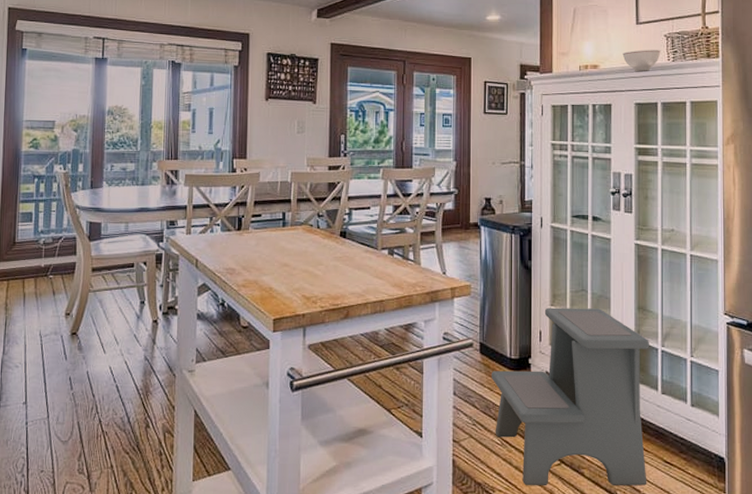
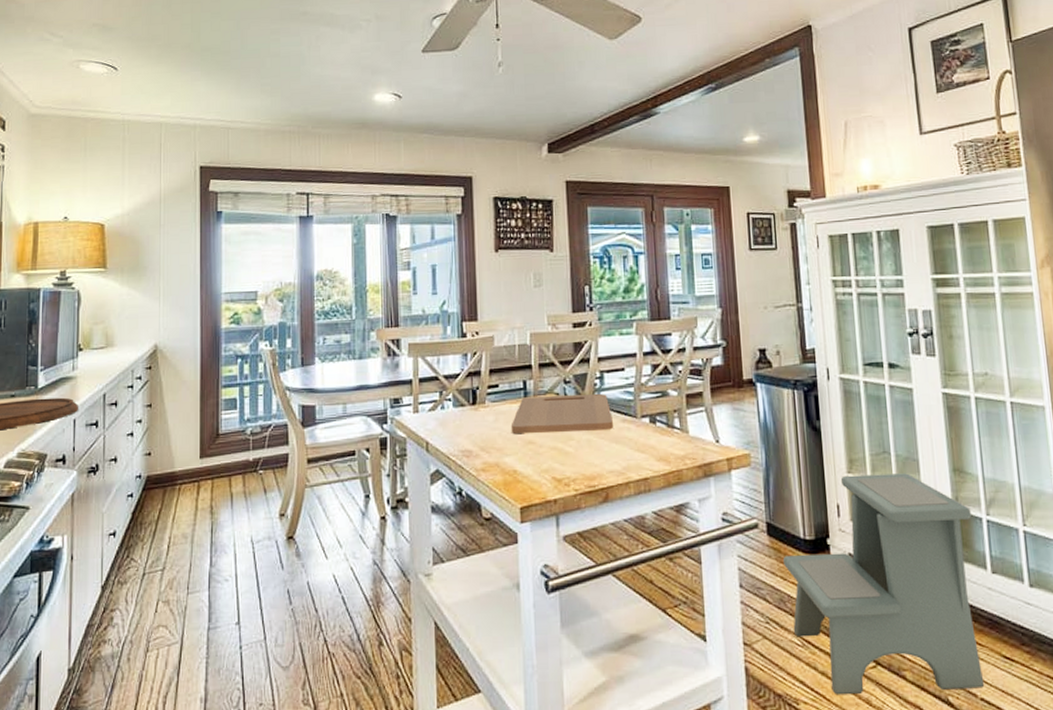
cutting board: none [269,227,357,258] -> present [510,394,613,435]
bowl: present [622,50,661,72] -> none [906,162,952,190]

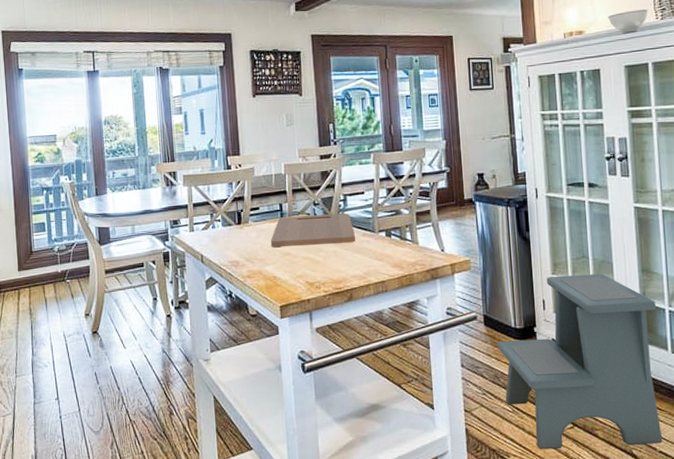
bowl: none [906,162,952,190] -> present [608,9,648,34]

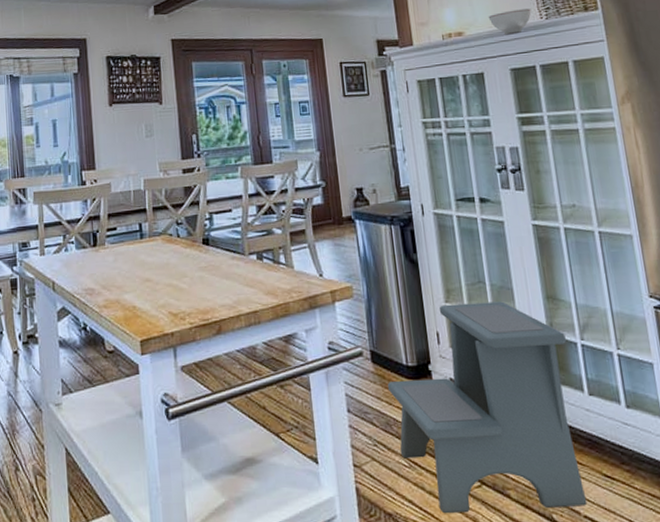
cutting board: present [270,213,355,248] -> none [129,234,223,273]

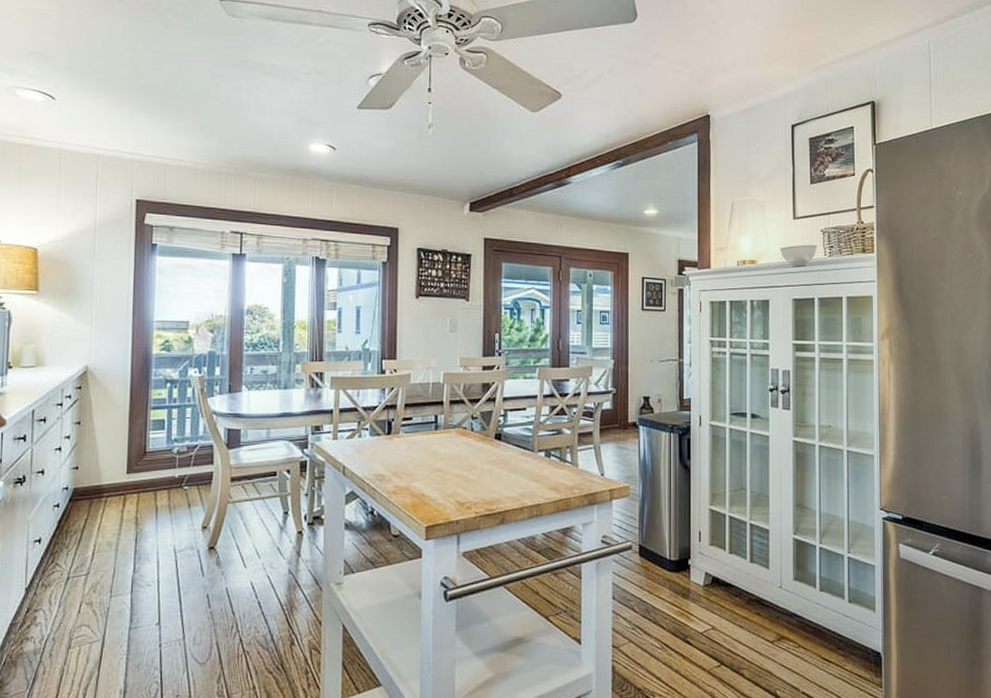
step stool: present [388,301,587,514] -> none [651,507,807,689]

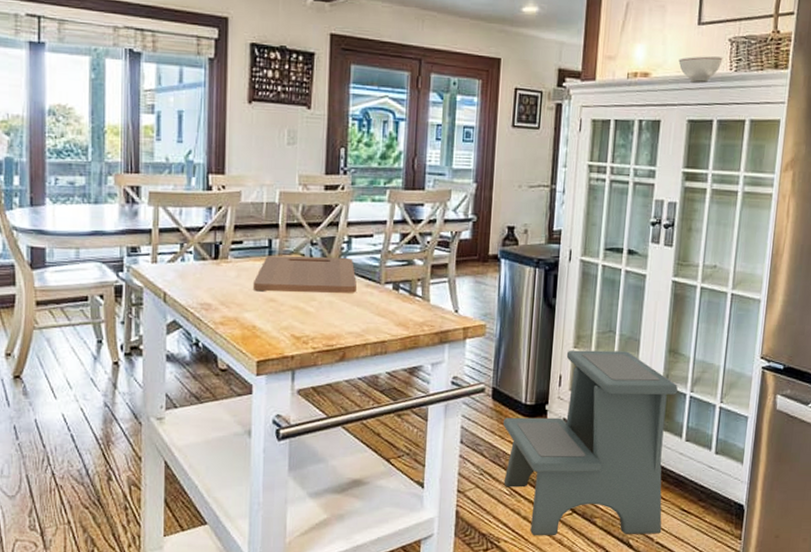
cutting board: none [421,430,513,463] -> present [252,256,357,293]
step stool: none [651,507,807,689] -> present [503,350,678,536]

